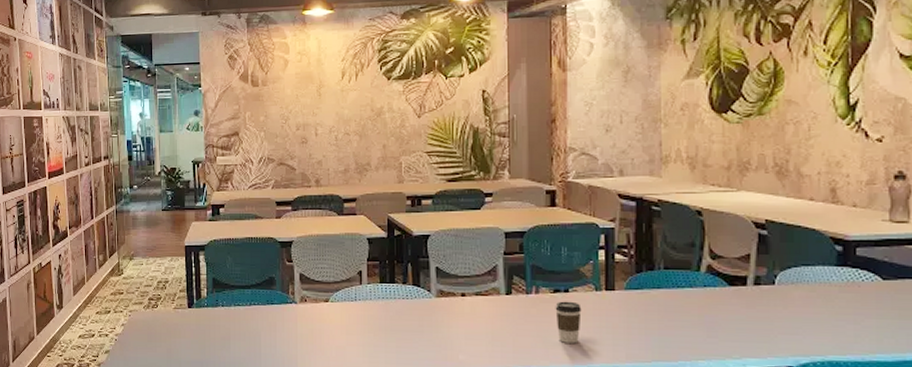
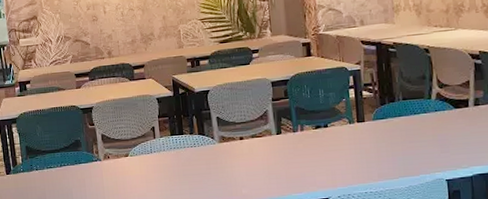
coffee cup: present [555,301,582,343] -> none [317,134,340,170]

